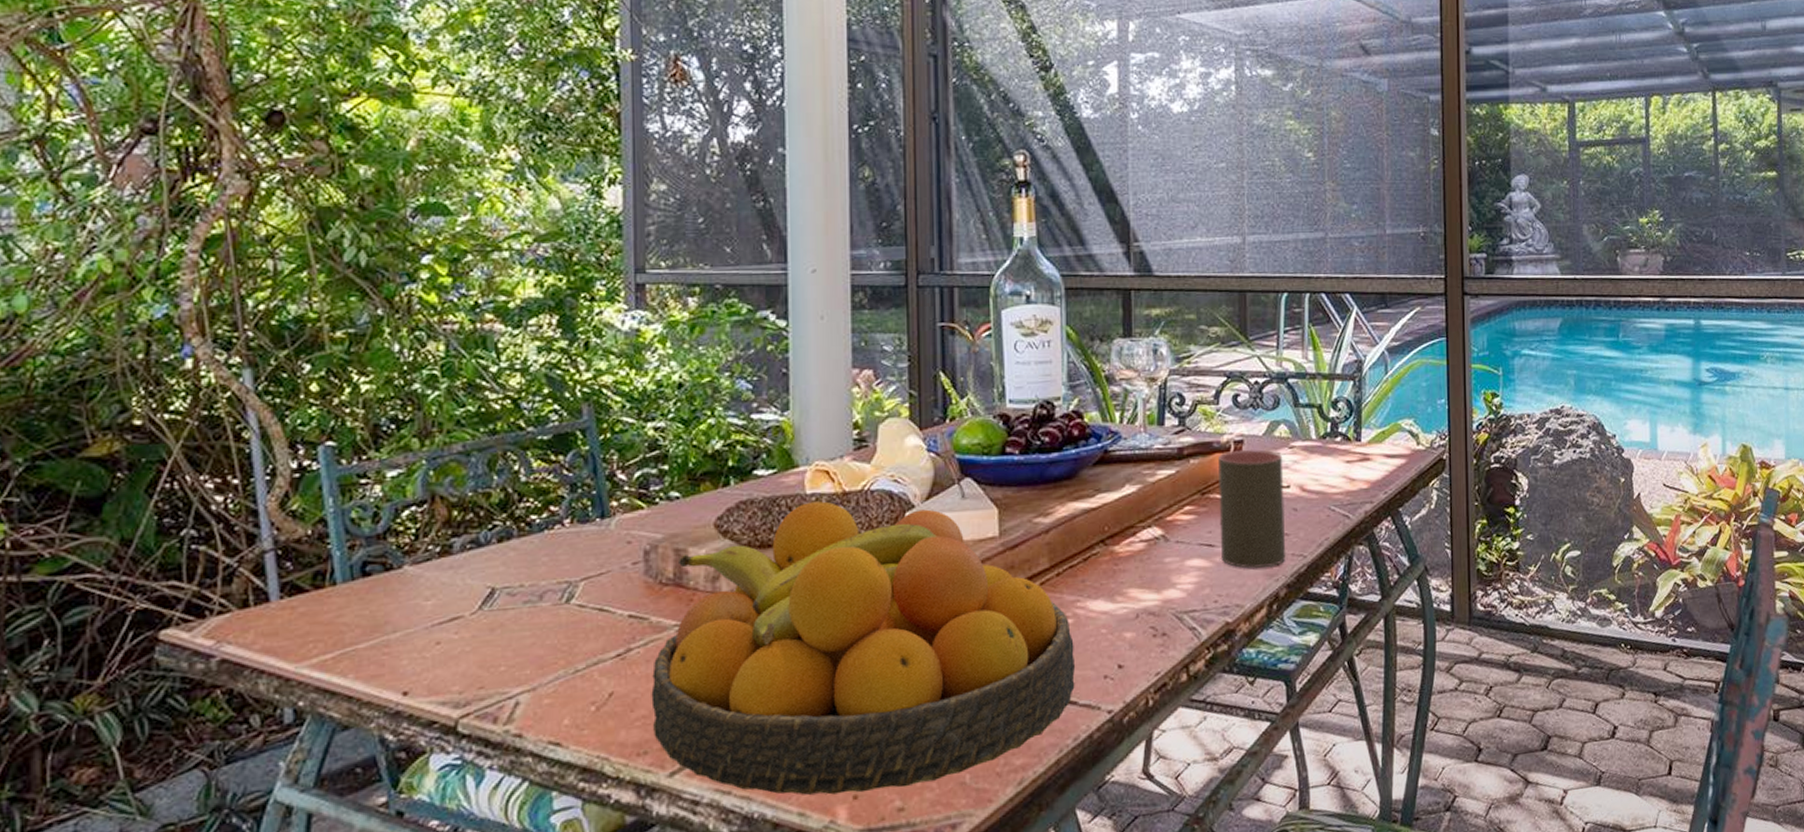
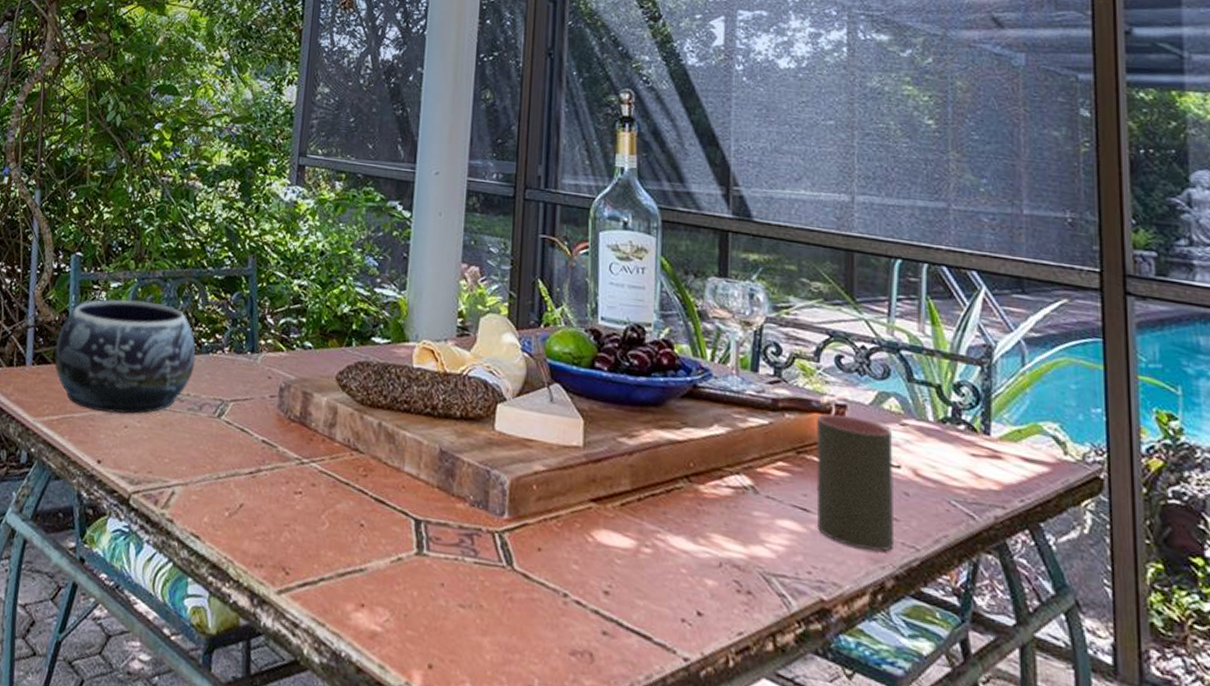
decorative bowl: none [312,484,526,635] -> present [54,299,196,414]
fruit bowl: present [651,501,1076,795] -> none [269,375,652,675]

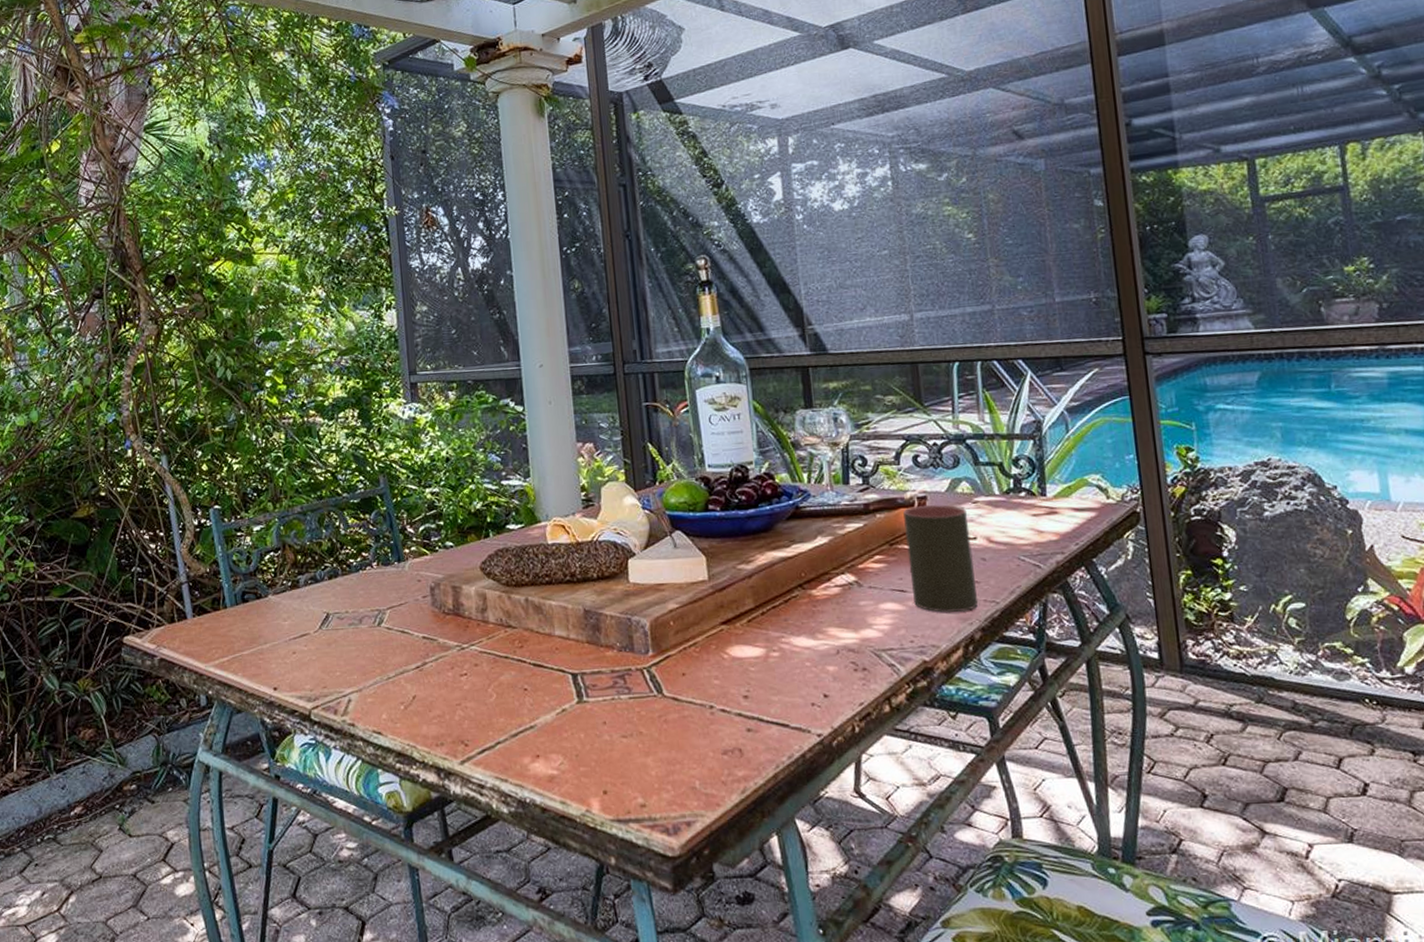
decorative bowl: present [54,299,196,414] -> none [211,536,348,645]

